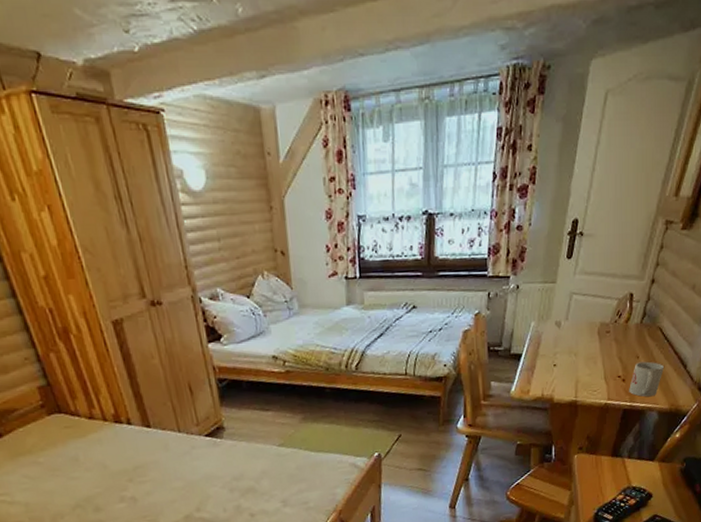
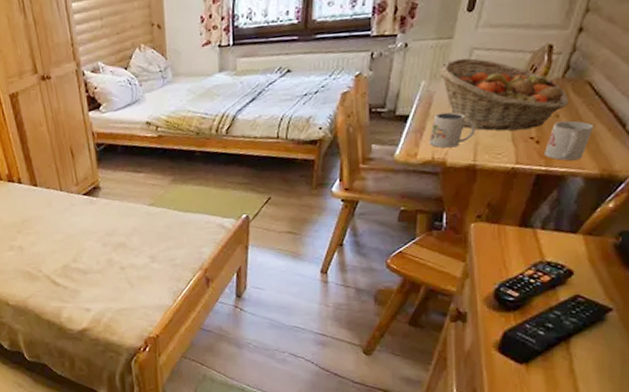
mug: none [538,352,576,386] -> present [428,112,476,148]
fruit basket: none [546,301,646,370] -> present [439,57,569,131]

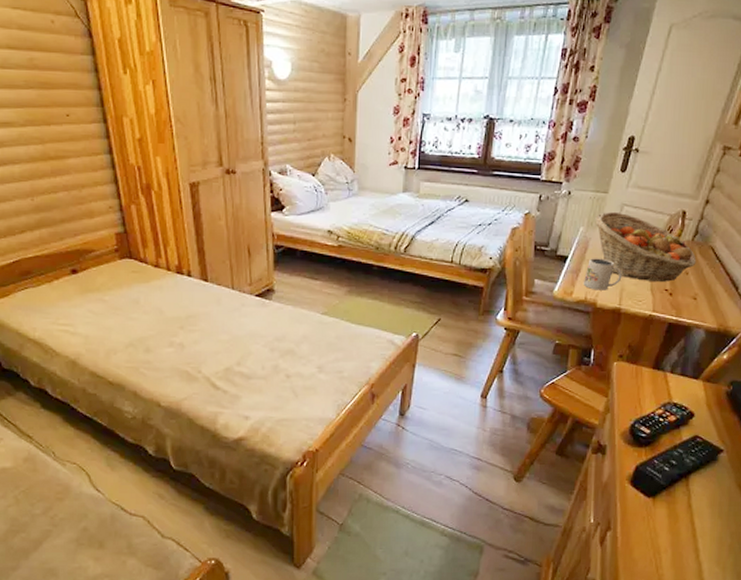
mug: present [544,120,593,161] -> none [676,278,714,314]

